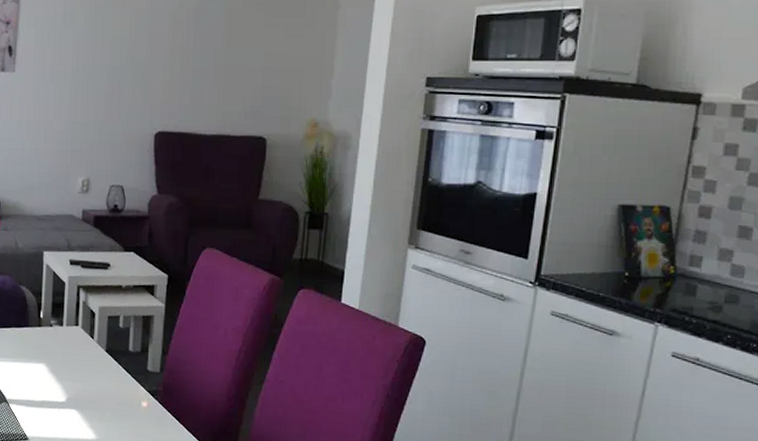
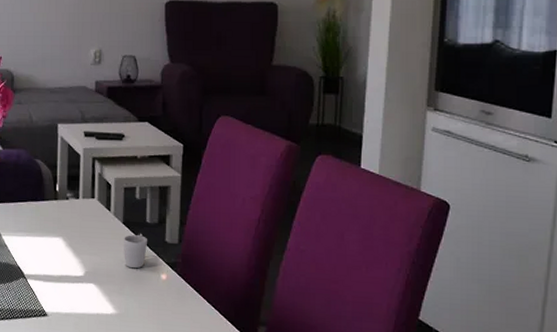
cup: none [106,362,129,396] -> present [124,234,147,269]

